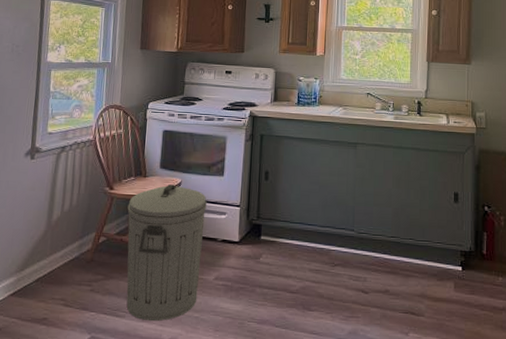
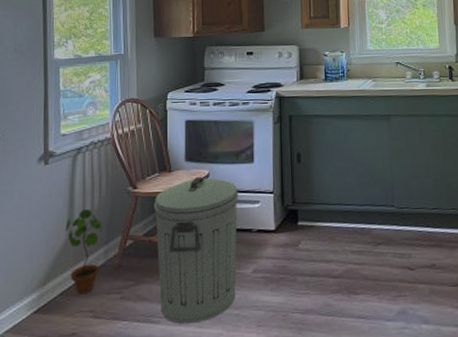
potted plant: none [44,204,79,282] -> present [65,209,103,294]

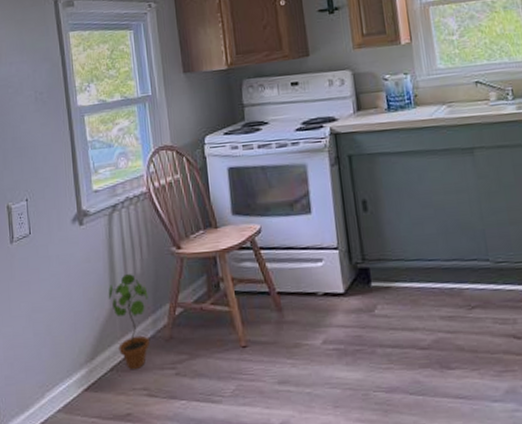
trash can: present [154,177,238,325] -> none [201,232,306,405]

